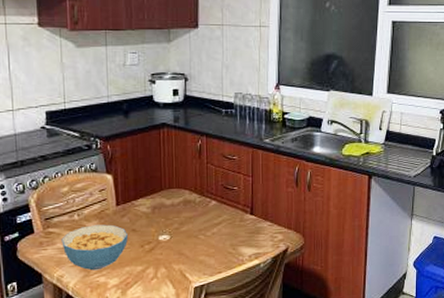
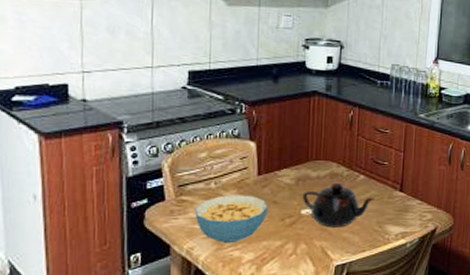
teapot: none [159,208,228,252] -> present [302,182,376,228]

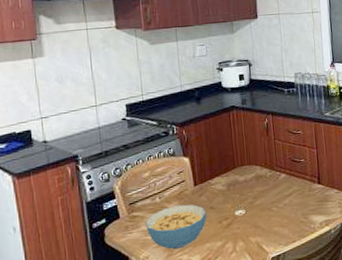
teapot: present [302,182,376,228] -> none [234,183,298,225]

